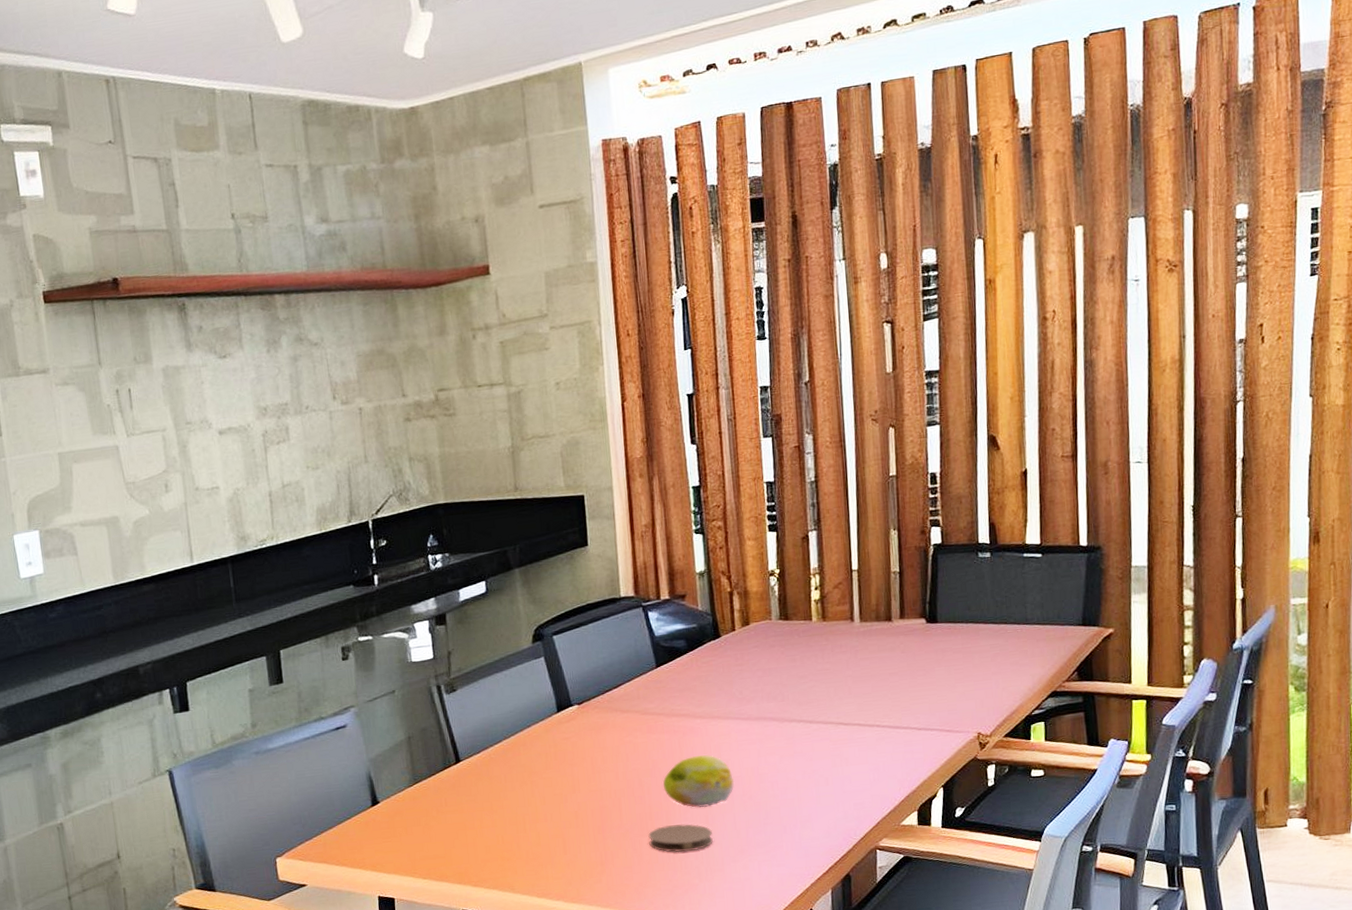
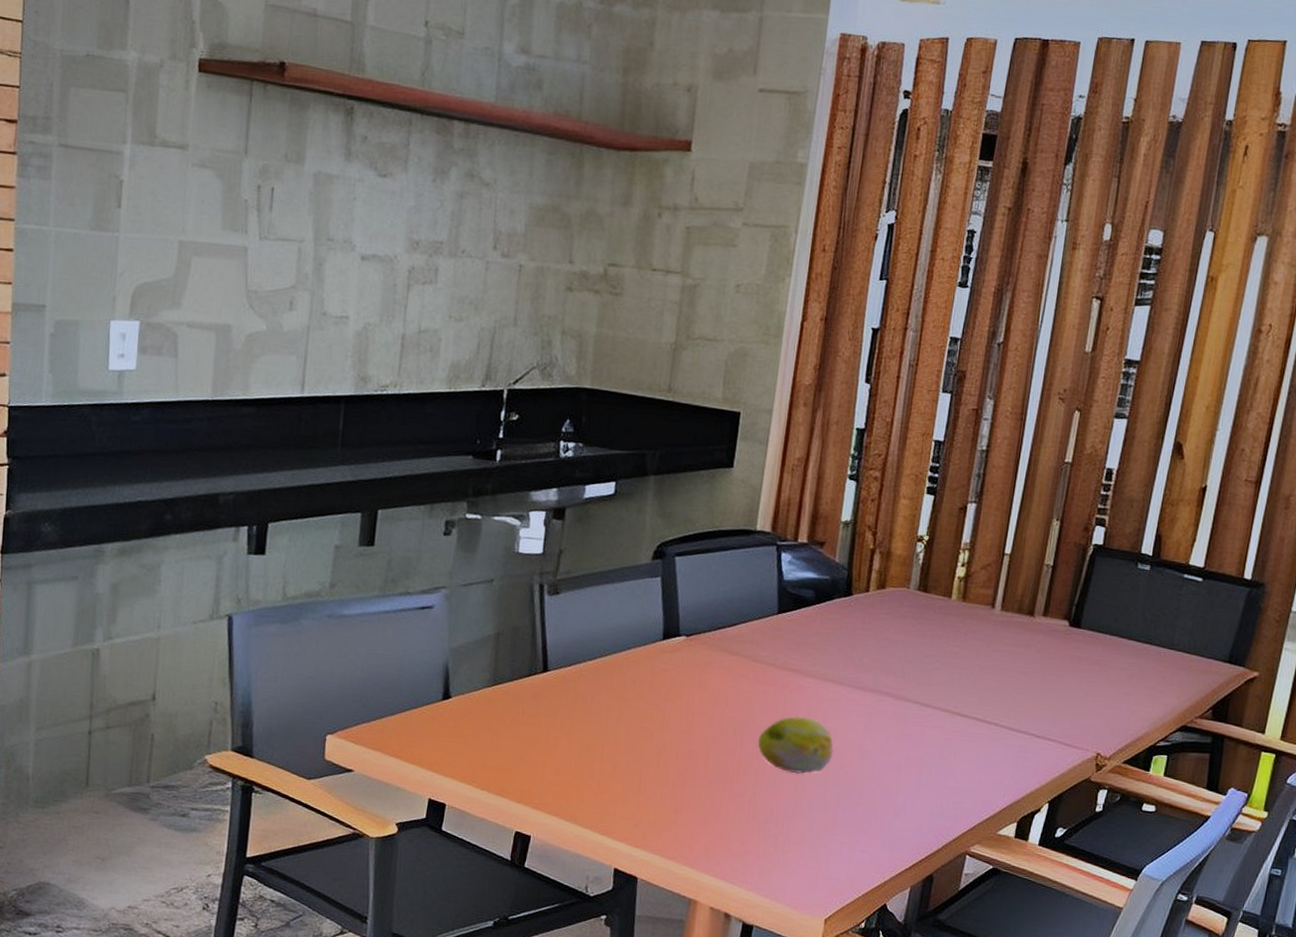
coaster: present [648,823,713,853] -> none [730,785,799,818]

